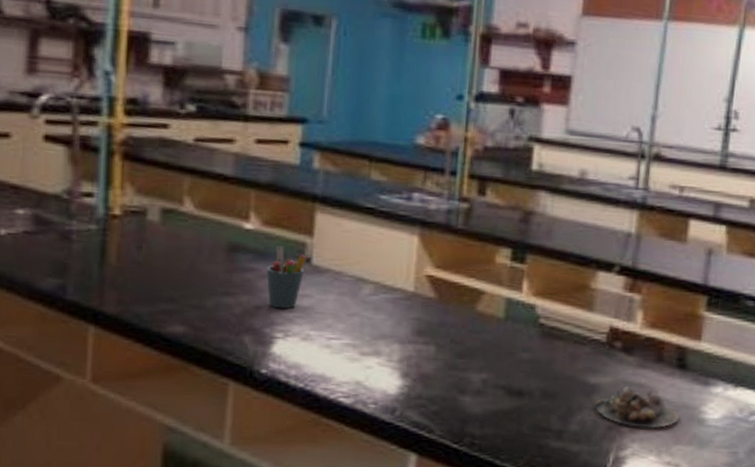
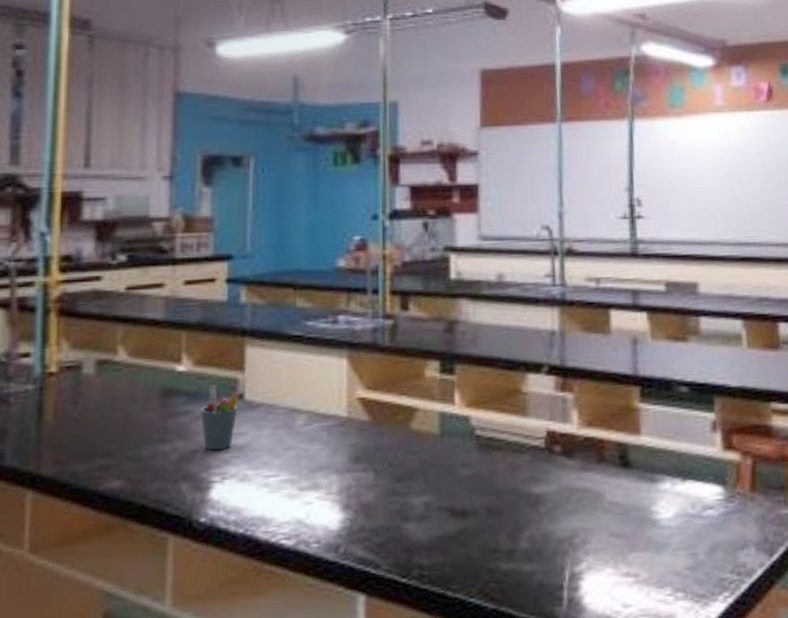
mortar and pestle: present [595,386,679,429] -> none [542,493,631,538]

